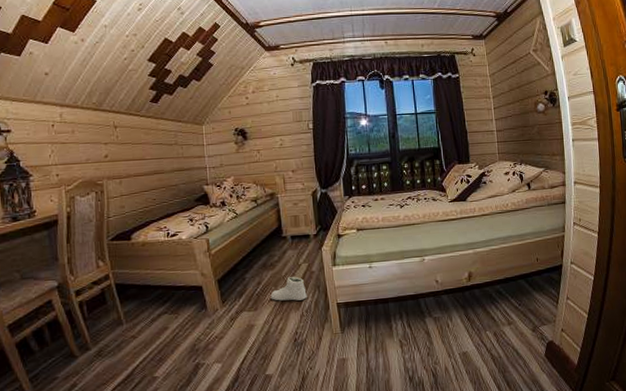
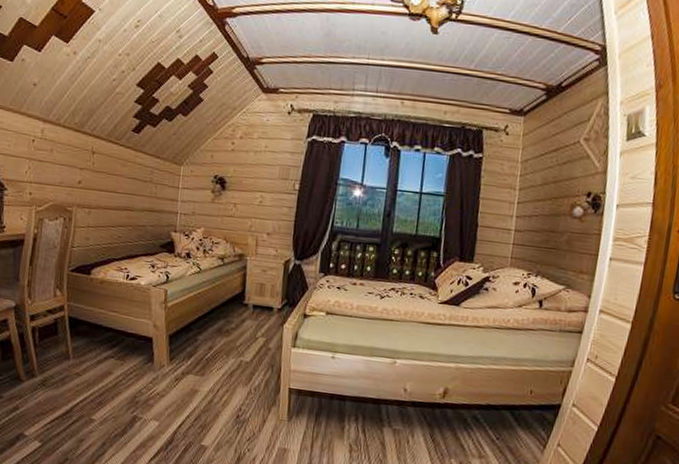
sneaker: present [270,277,307,301] -> none [220,348,259,377]

